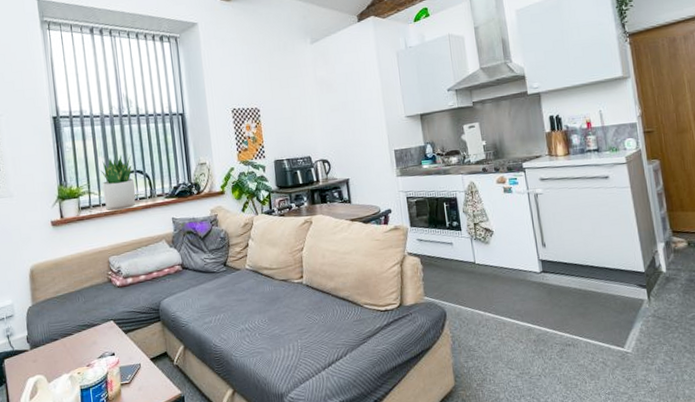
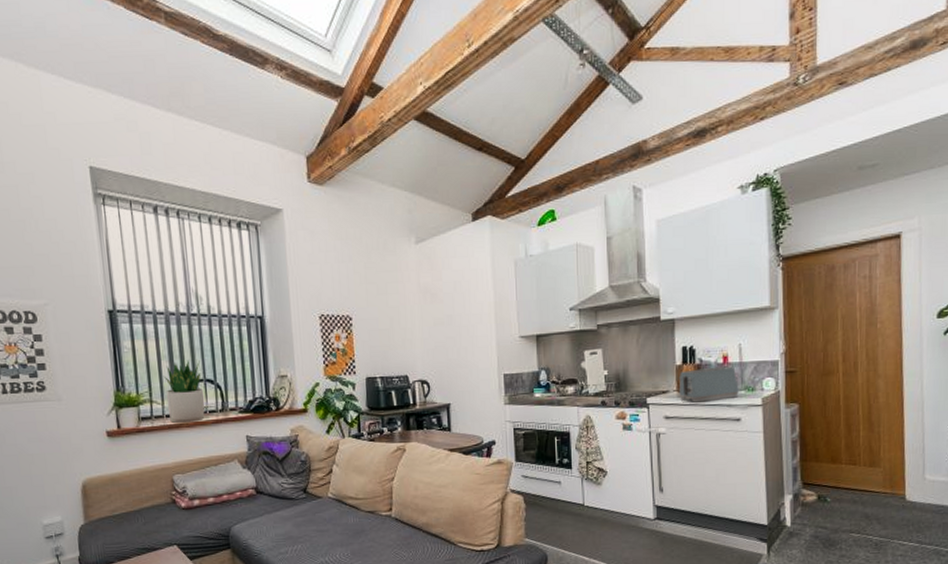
toaster: none [549,131,604,165] -> present [678,366,739,404]

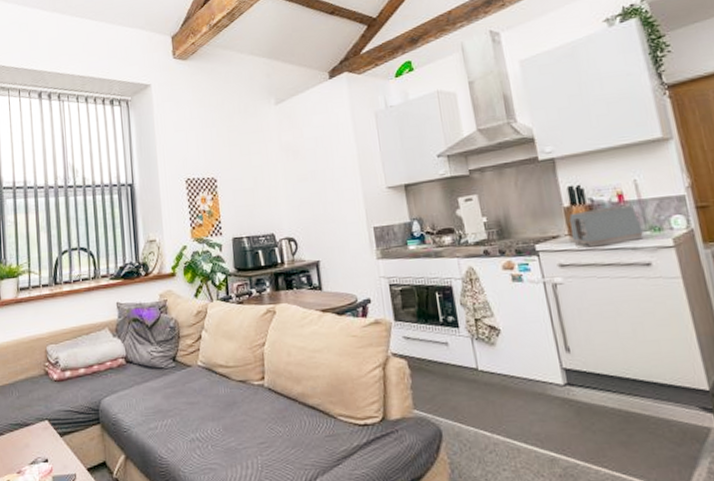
planter: present [163,359,205,424] -> none [41,229,79,293]

